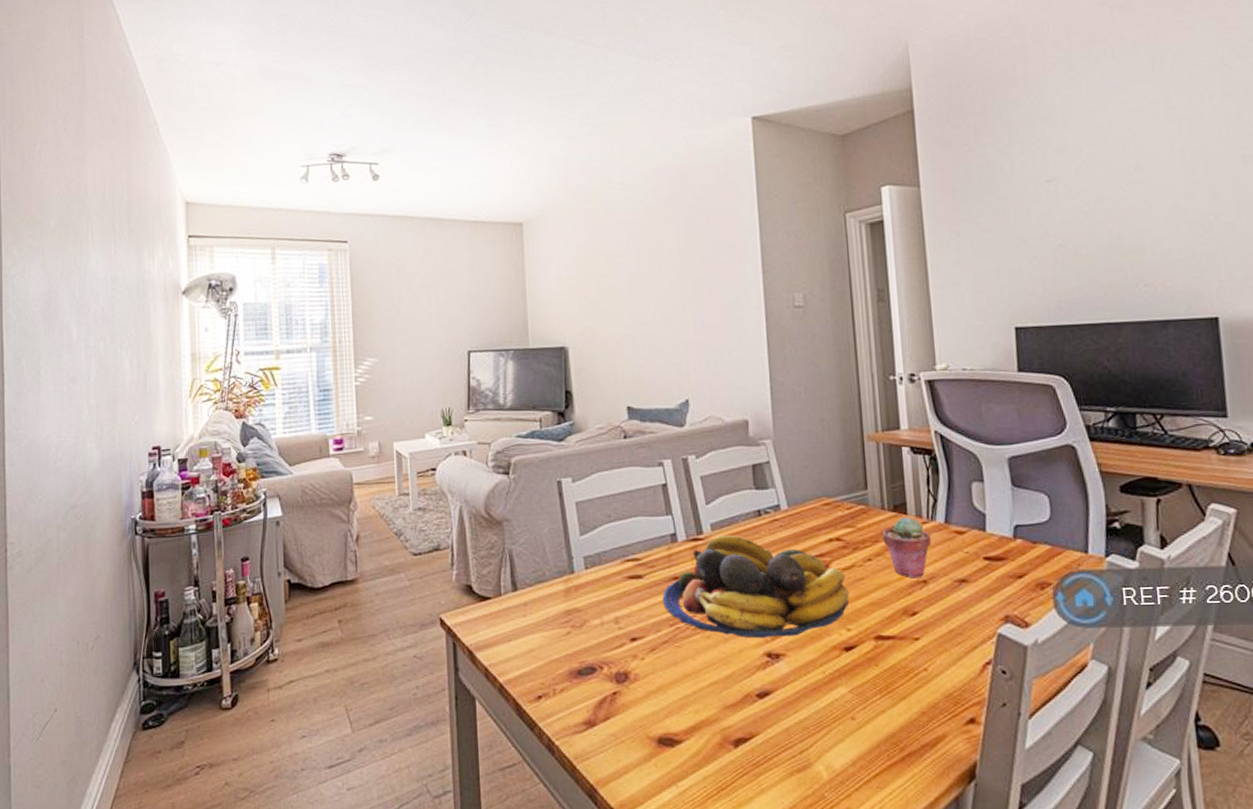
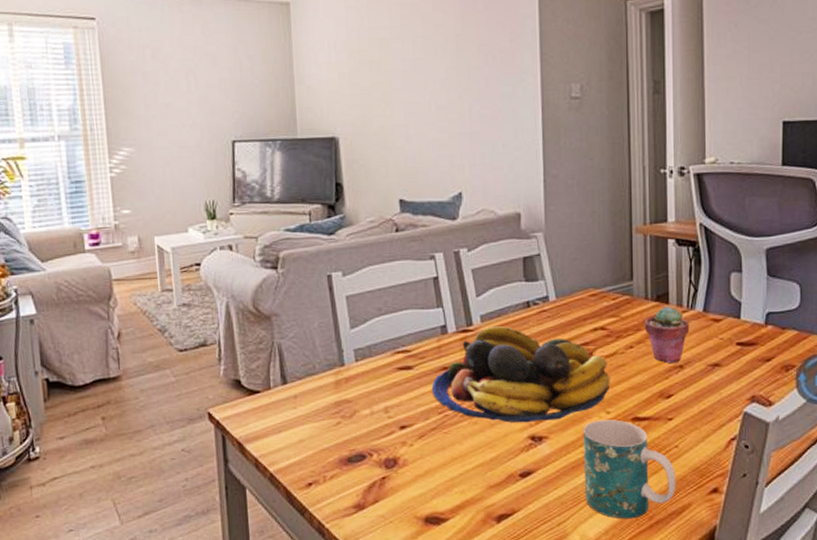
mug: none [822,638,928,749] -> present [583,420,676,519]

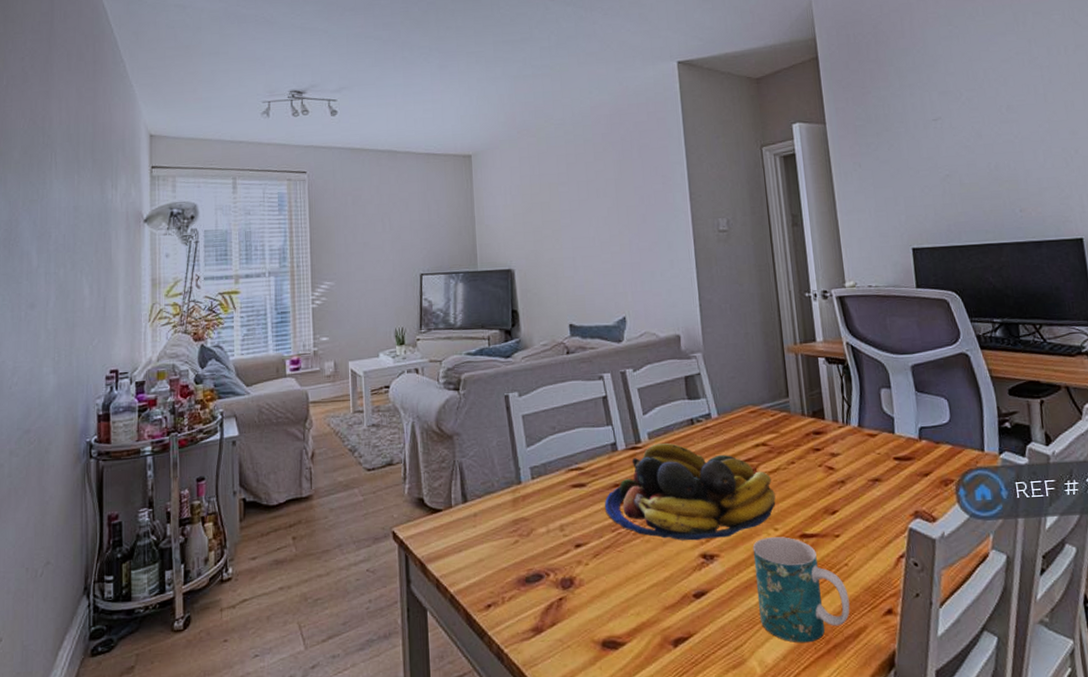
potted succulent: present [644,306,690,364] -> none [803,422,848,479]

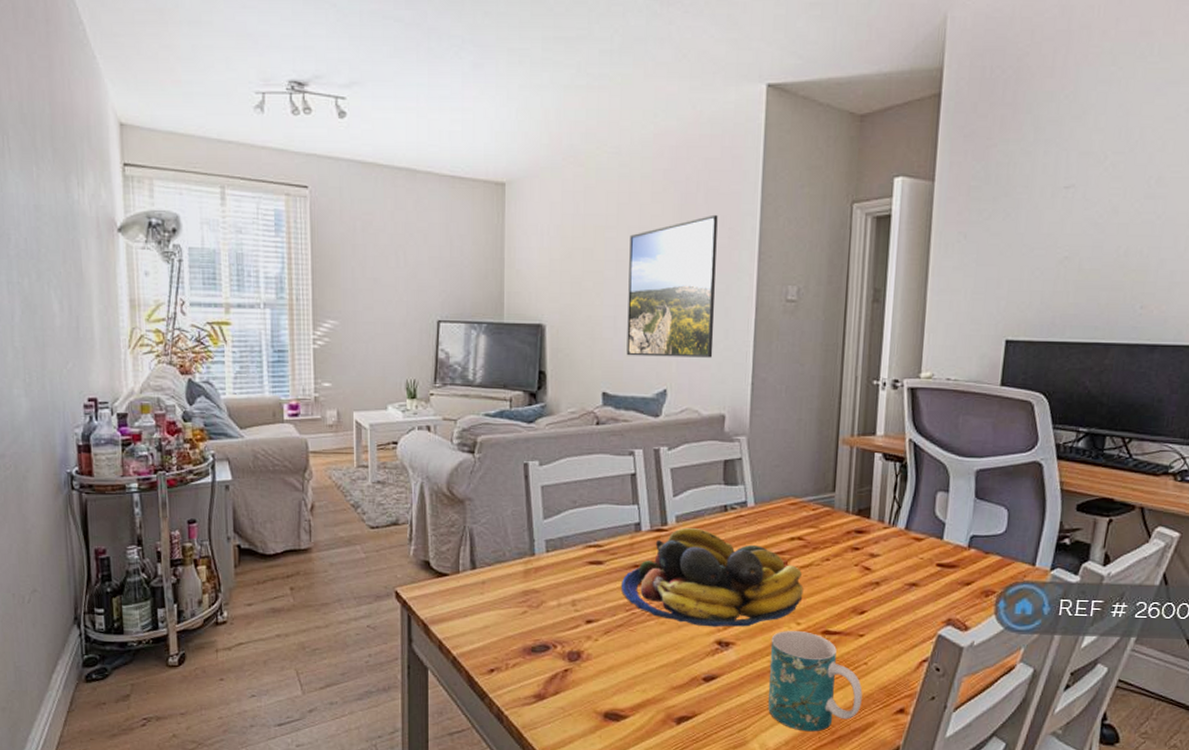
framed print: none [580,165,662,290] -> present [626,214,718,358]

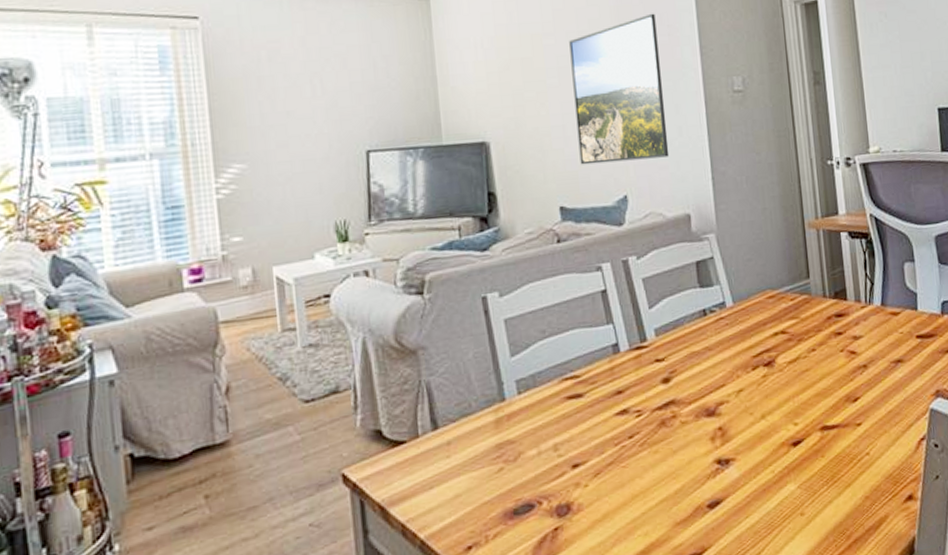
fruit bowl: present [620,527,803,627] -> none [605,338,796,447]
mug: present [768,631,863,732] -> none [771,431,871,543]

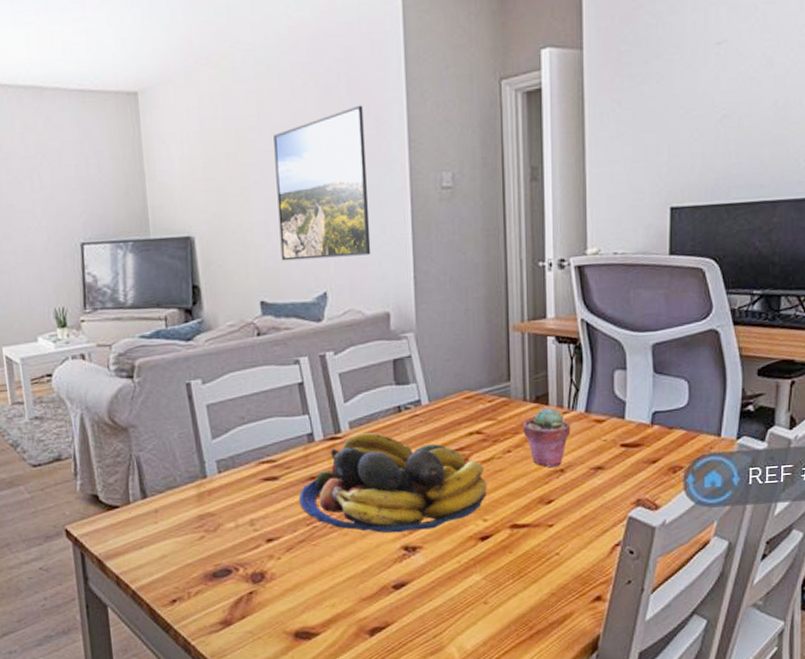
fruit bowl: none [605,338,796,447] -> present [298,432,487,533]
potted succulent: none [824,303,870,364] -> present [522,408,571,468]

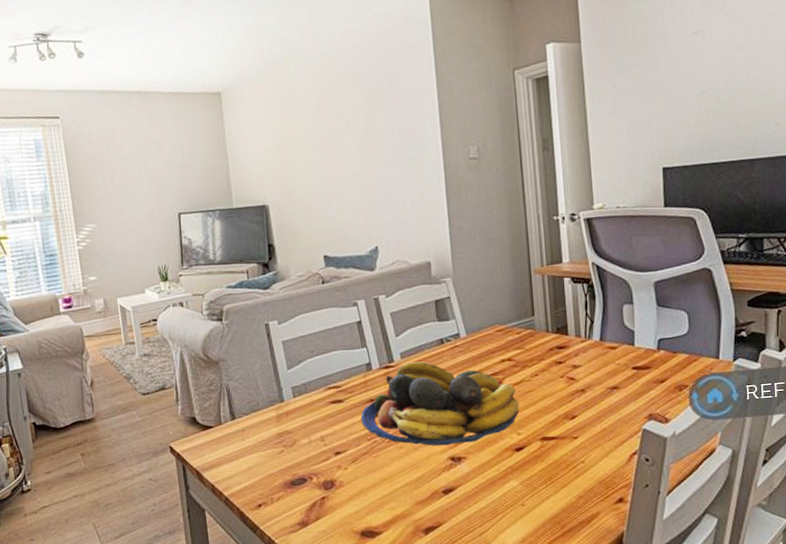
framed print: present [273,105,371,261] -> none [330,95,413,223]
potted succulent: present [522,408,571,468] -> none [547,337,589,389]

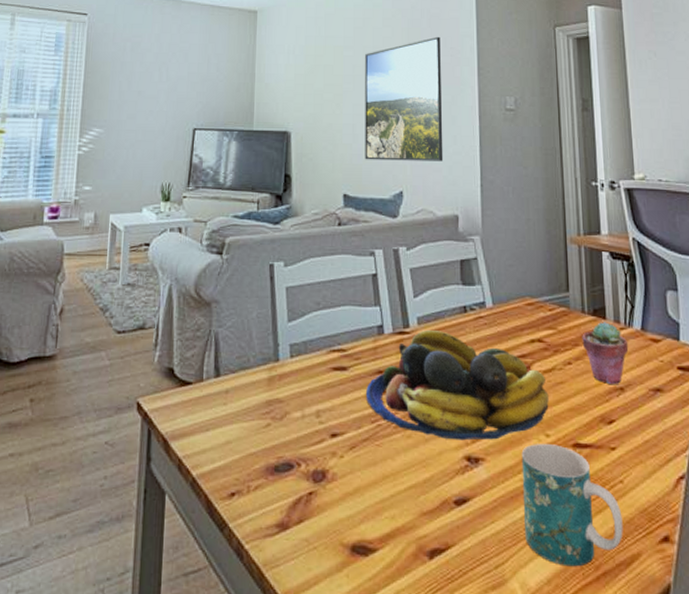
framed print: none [330,95,413,223] -> present [365,36,444,161]
mug: none [497,440,585,528] -> present [521,444,623,567]
potted succulent: none [547,337,589,389] -> present [582,322,629,385]

